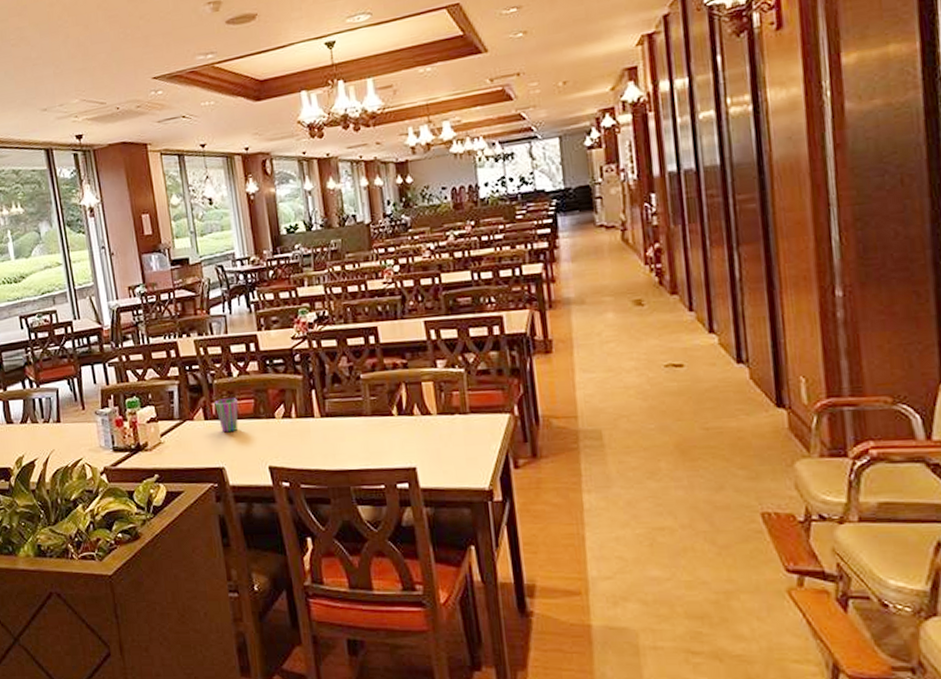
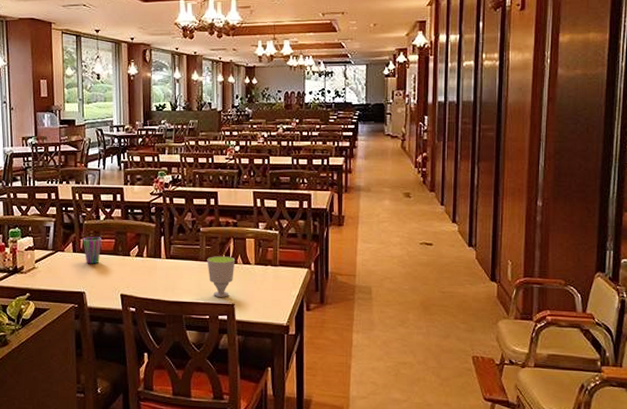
cup: none [373,407,411,460] -> present [207,256,236,297]

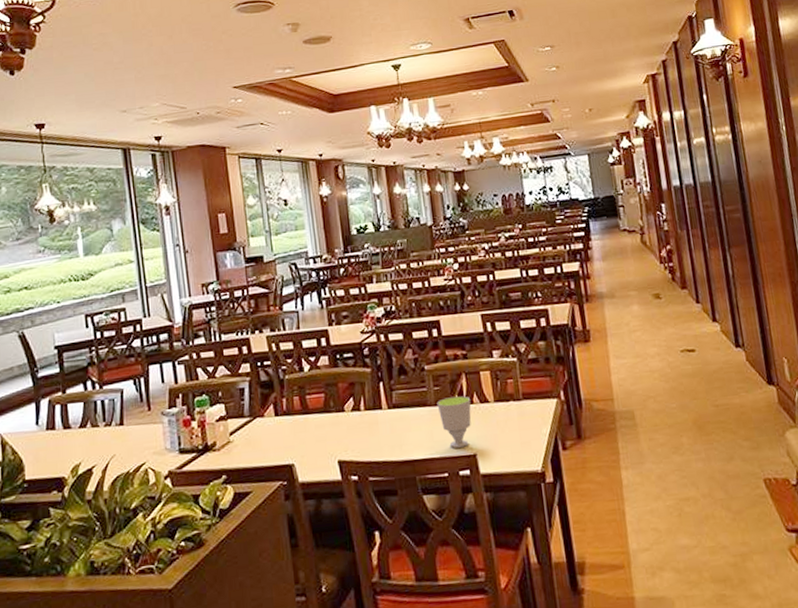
cup: present [83,237,101,264] -> none [285,393,309,428]

